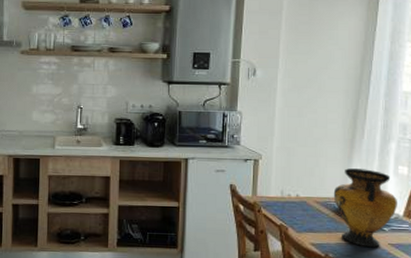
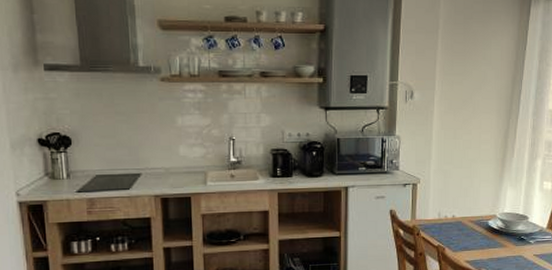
vase: present [333,168,397,248] -> none [486,186,542,260]

